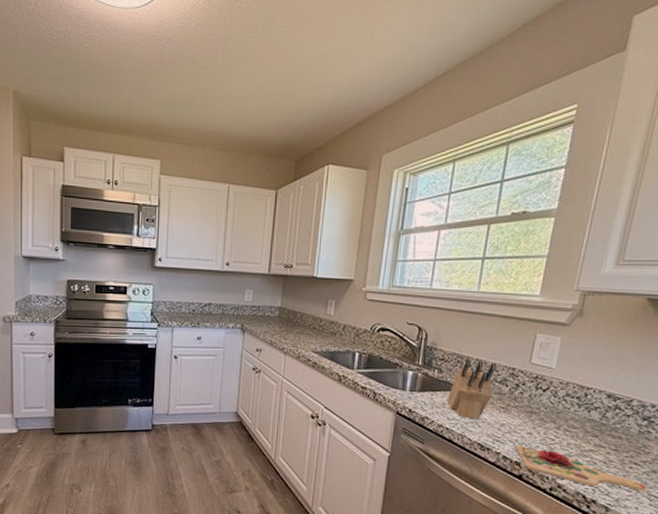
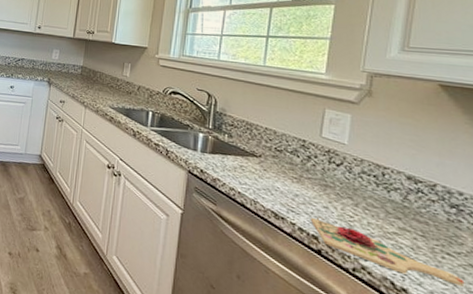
knife block: present [448,358,496,420] -> none [239,126,285,187]

